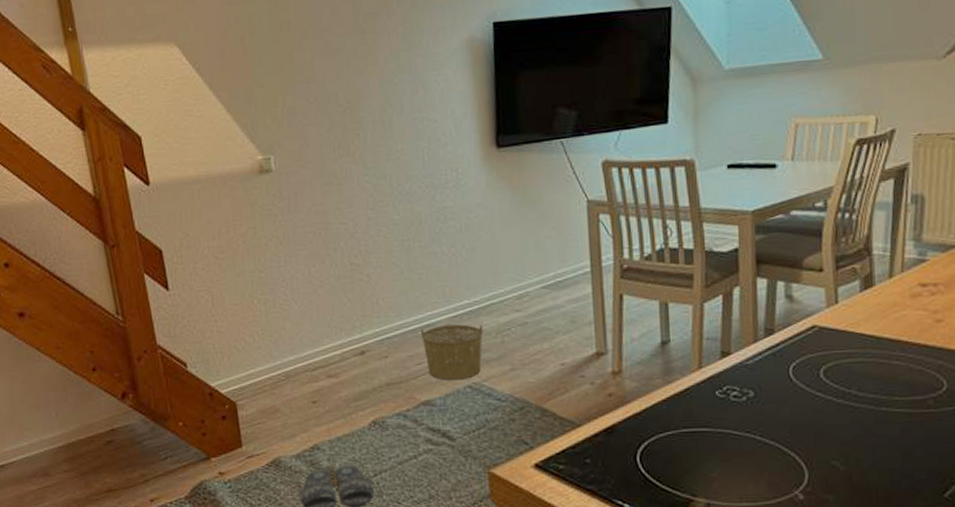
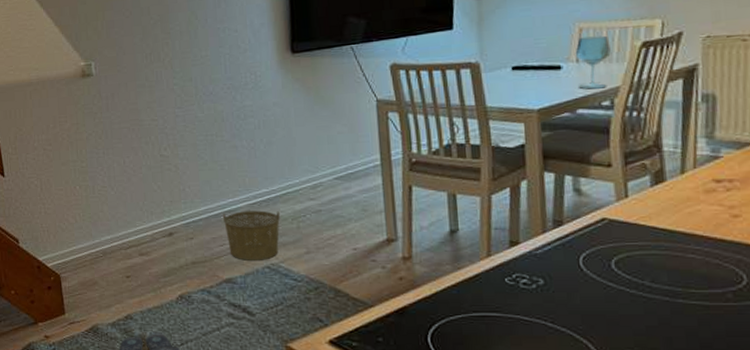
wine glass: none [790,132,826,190] -> present [575,35,611,89]

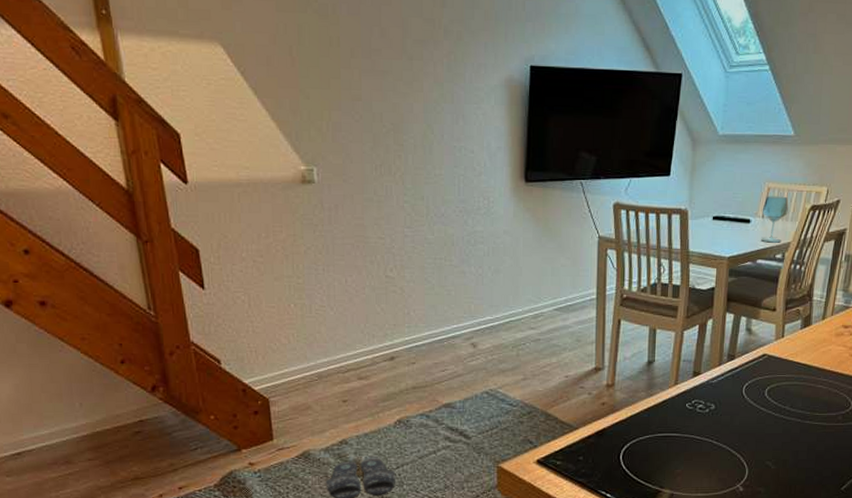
basket: present [222,210,280,261] -> none [446,337,501,386]

